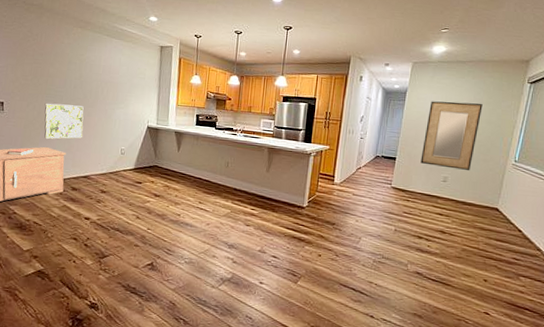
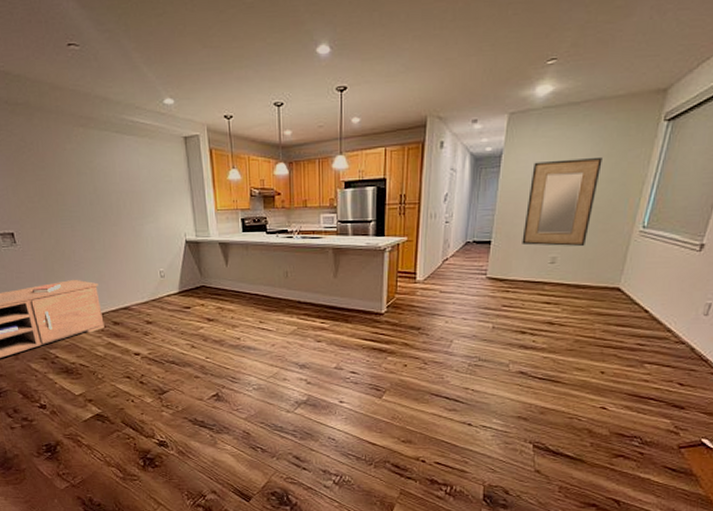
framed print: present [44,103,84,140] -> none [61,226,113,271]

